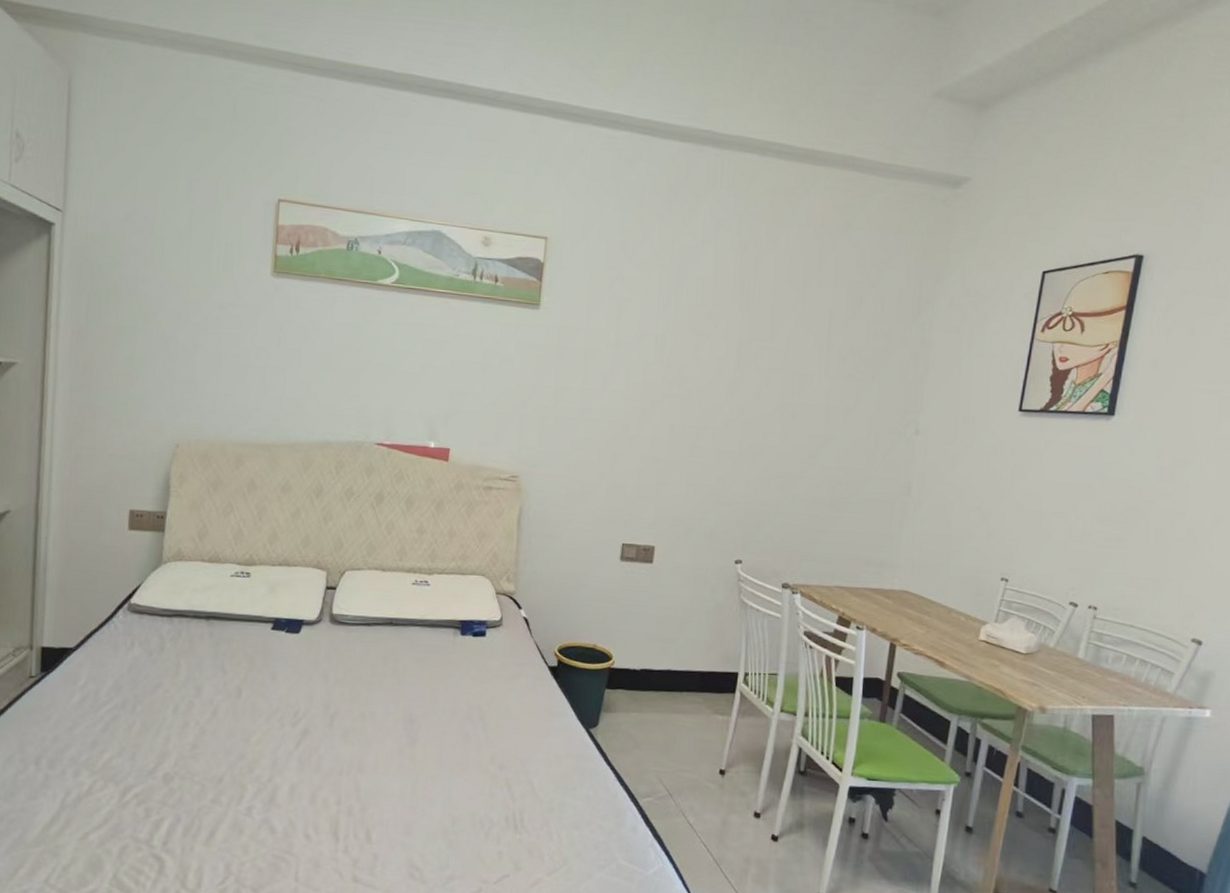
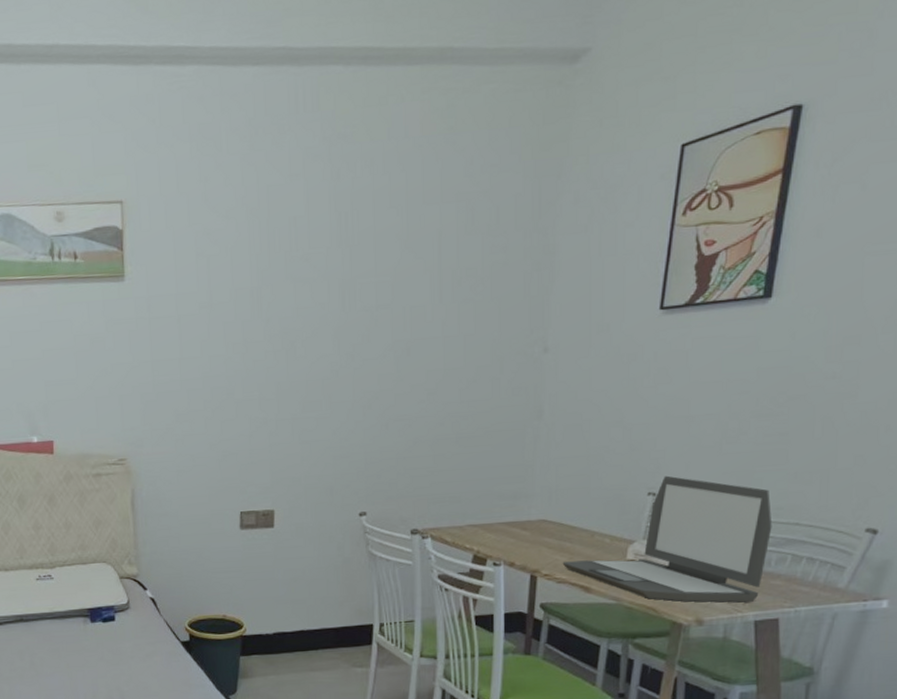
laptop: none [920,564,1110,696] -> present [562,475,772,603]

